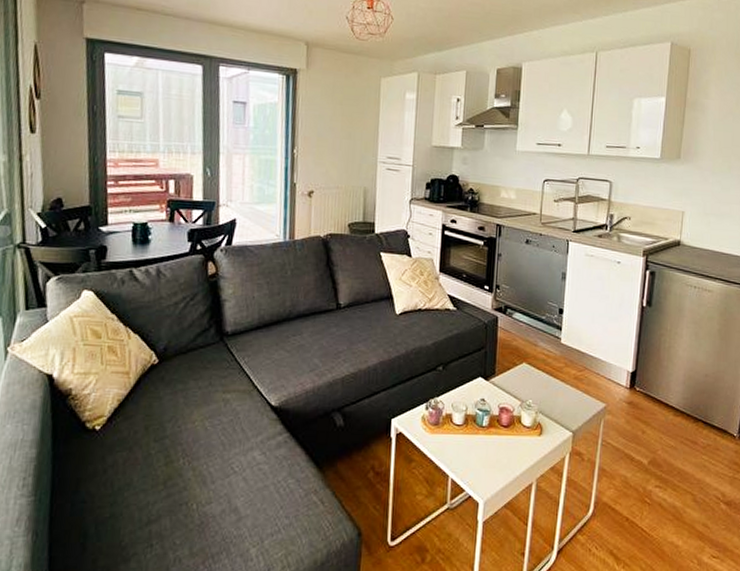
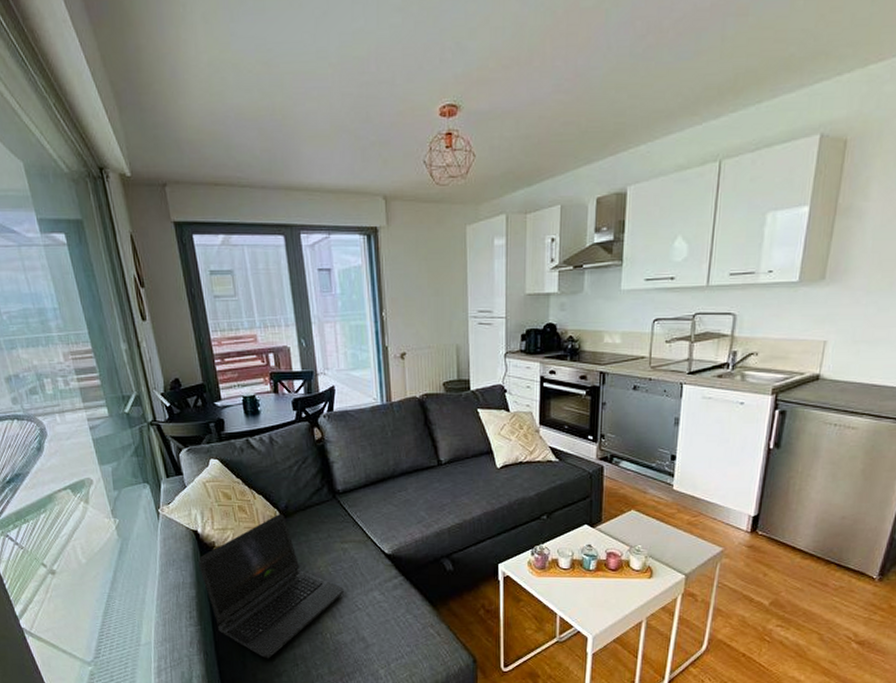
laptop computer: none [46,356,220,539] -> present [198,513,344,659]

